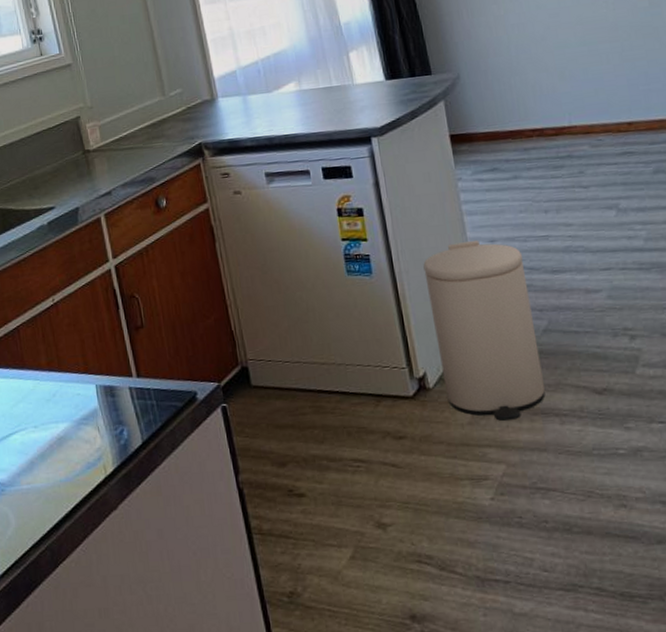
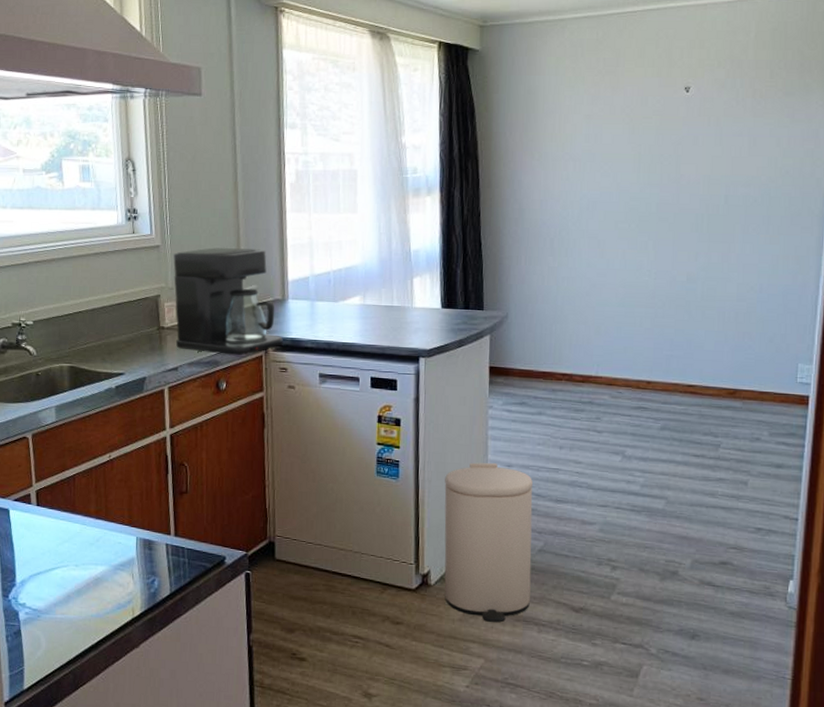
coffee maker: none [87,49,220,171] -> present [173,248,283,356]

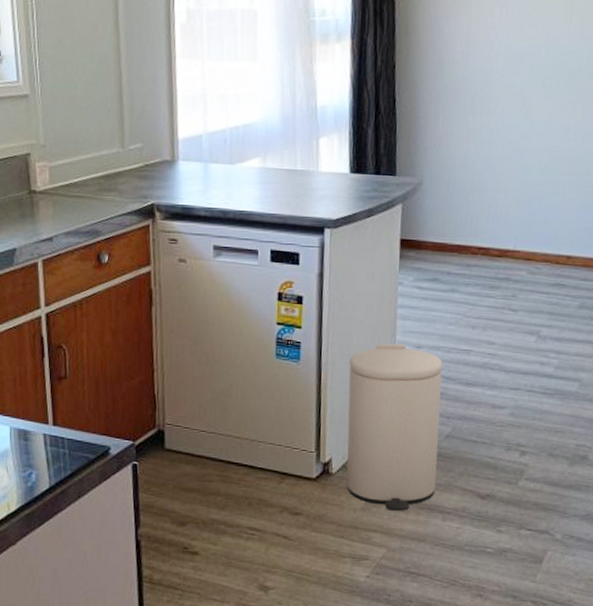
coffee maker: present [173,248,283,356] -> none [45,98,173,225]

